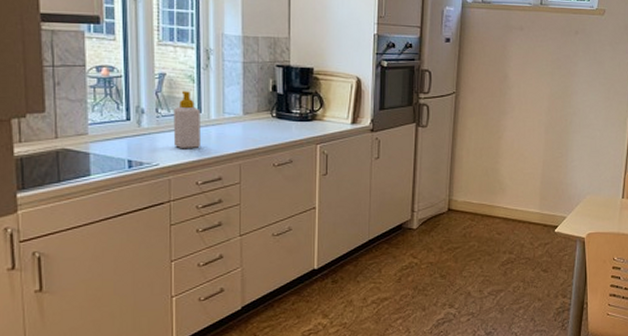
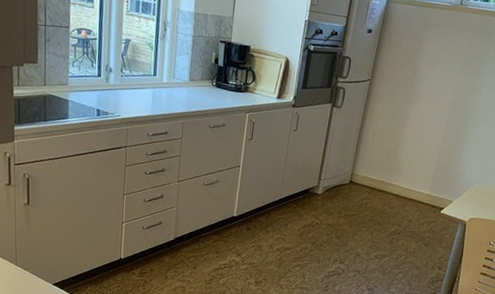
soap bottle: present [173,91,200,149] -> none [132,55,156,106]

